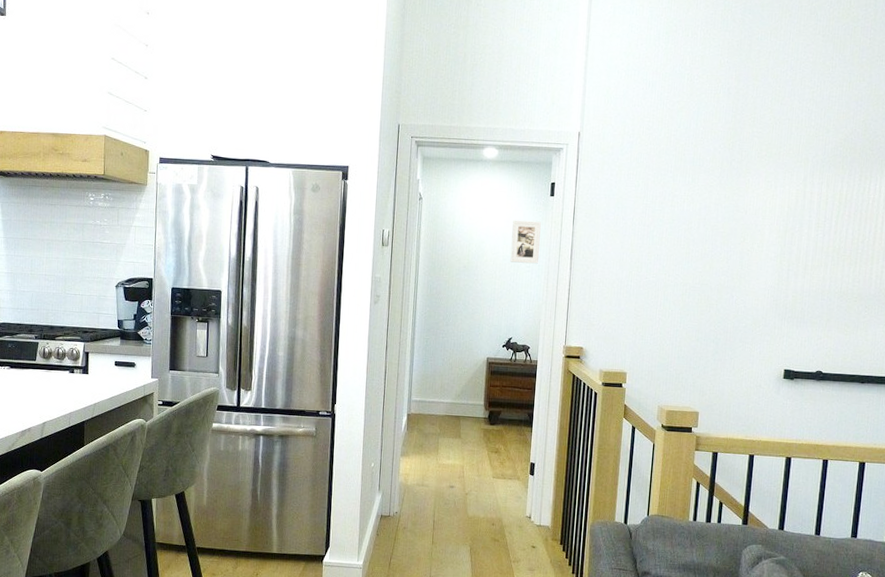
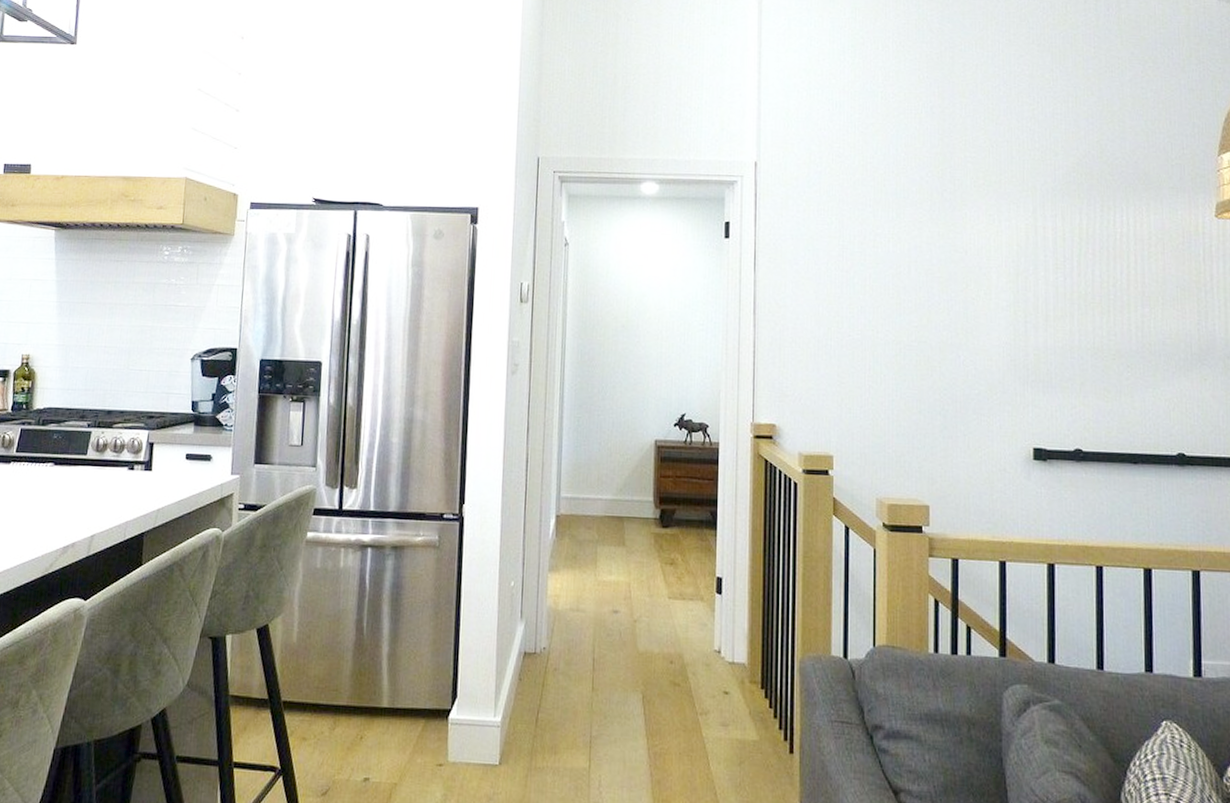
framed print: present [510,220,541,264] -> none [679,267,715,321]

